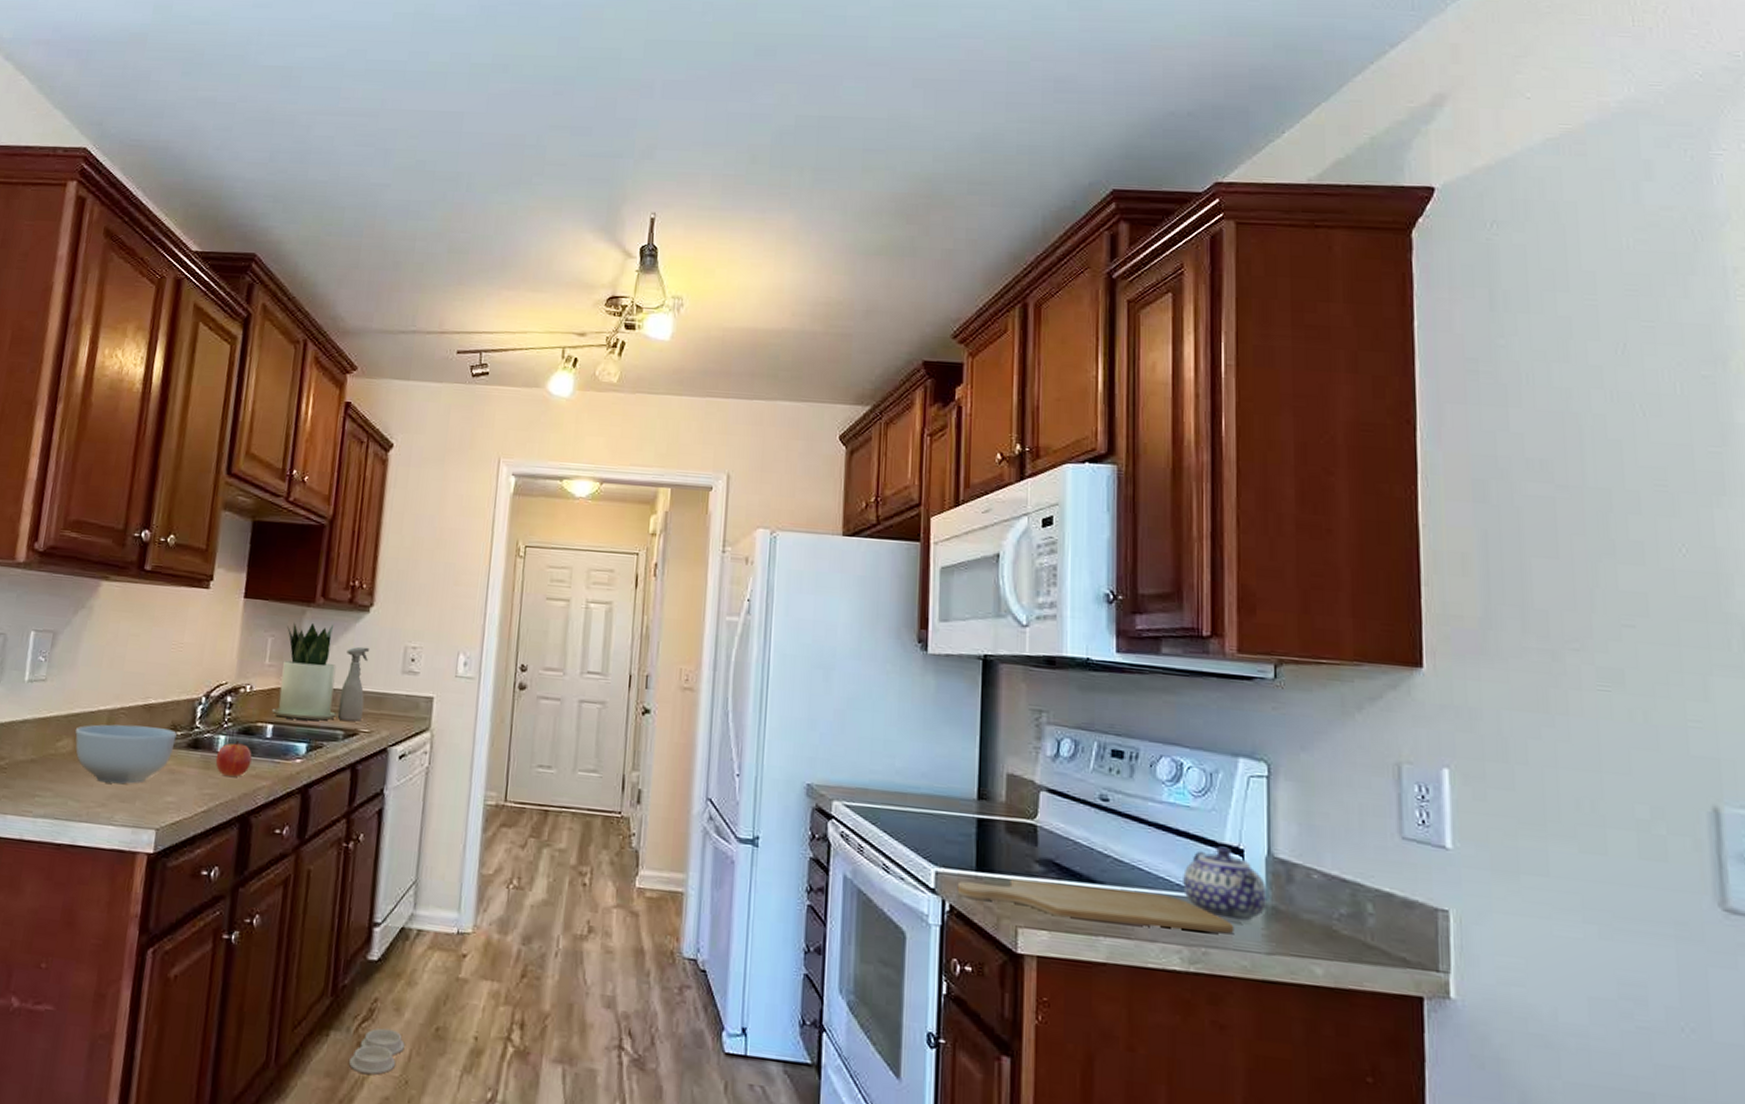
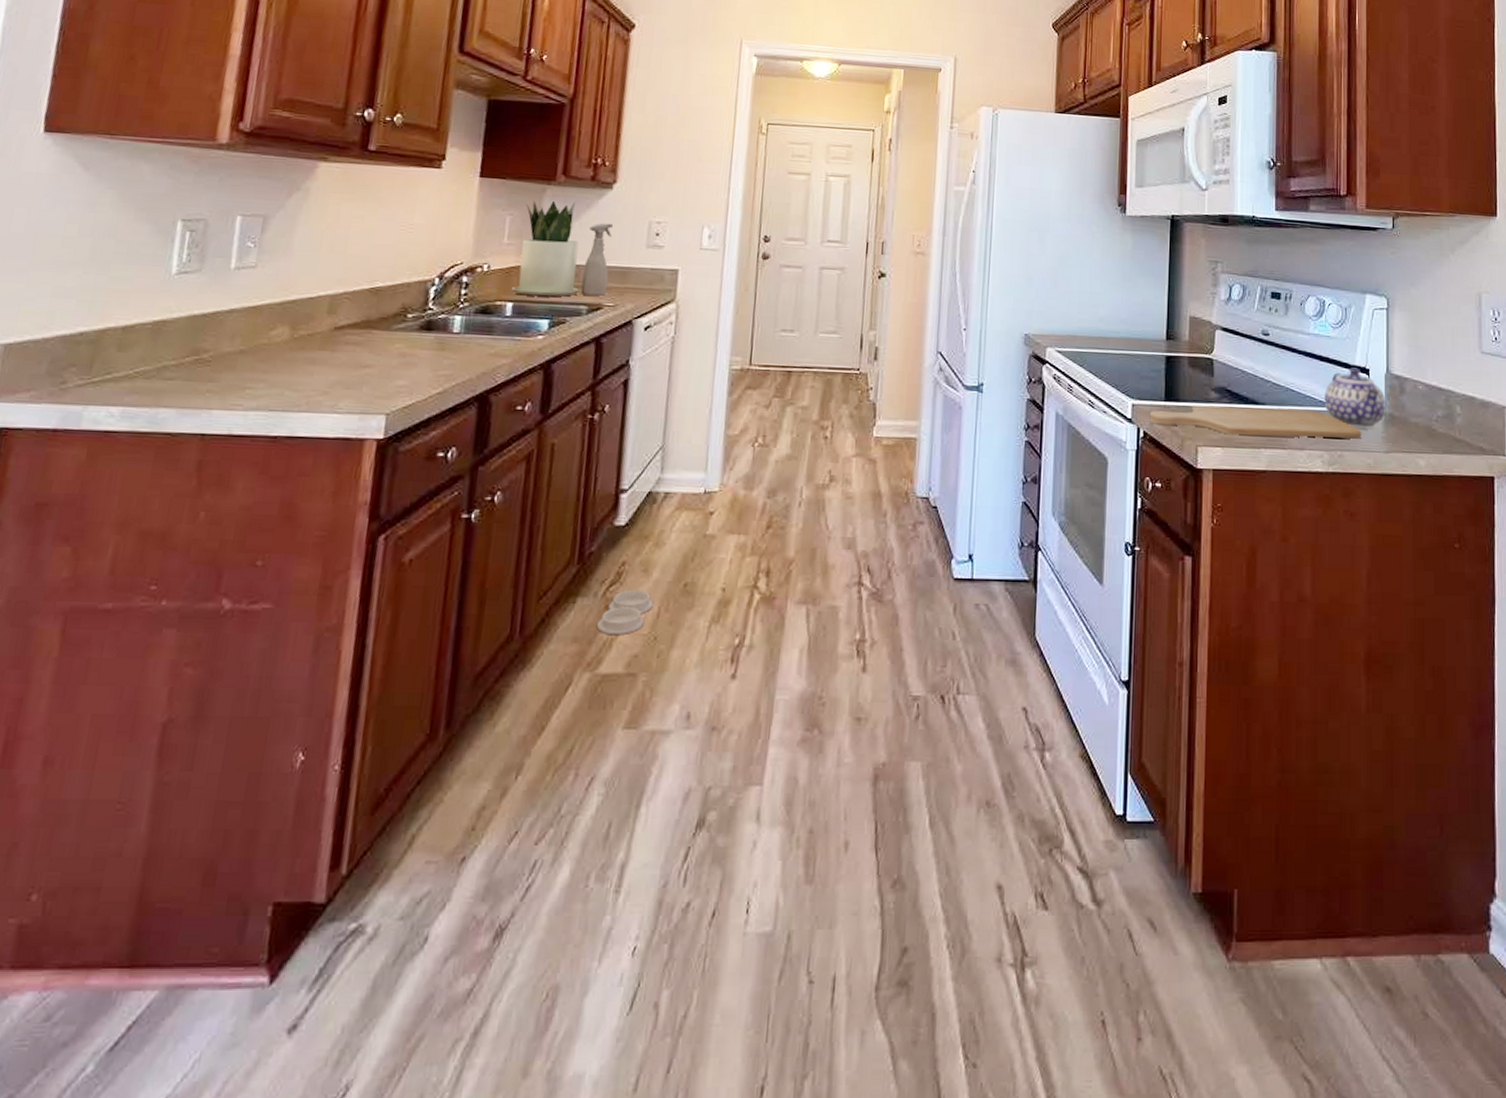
bowl: present [75,724,177,784] -> none [291,309,408,371]
fruit: present [215,740,252,778] -> none [450,320,491,357]

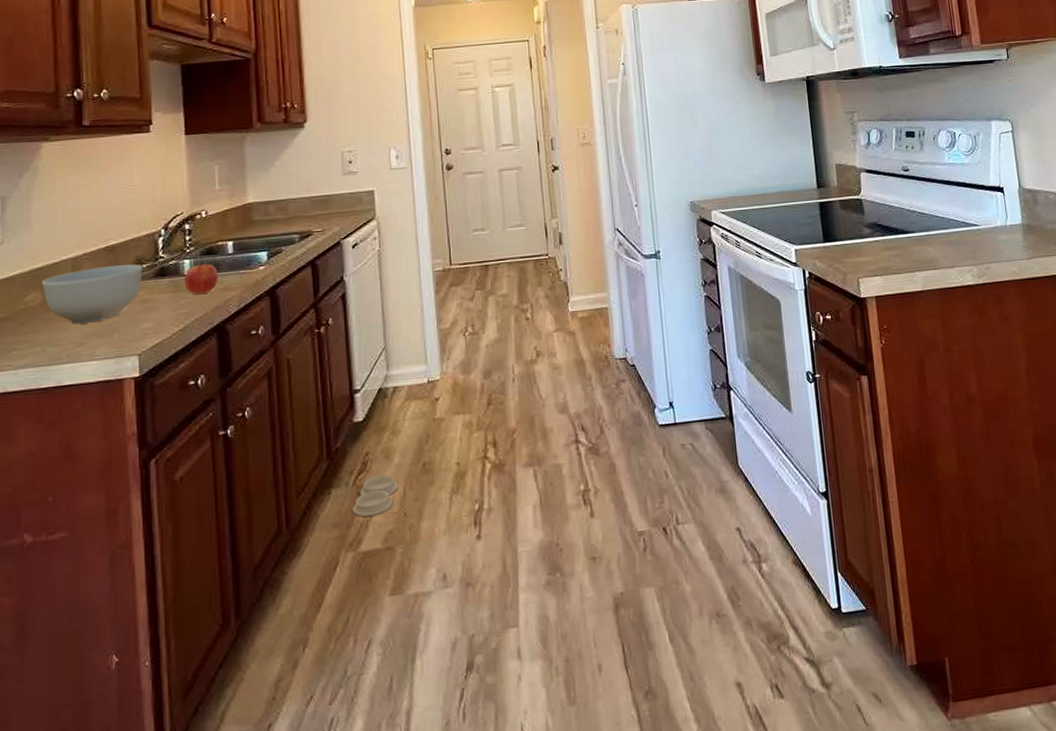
bowl: none [291,309,408,371] -> present [41,264,143,324]
fruit: none [450,320,491,357] -> present [184,261,218,295]
planter: present [511,200,581,298] -> none [229,144,291,234]
spray bottle: present [580,222,613,297] -> none [290,158,313,226]
chopping board: present [1149,405,1362,439] -> none [812,231,1005,265]
teapot: present [1324,367,1386,428] -> none [966,188,1023,241]

